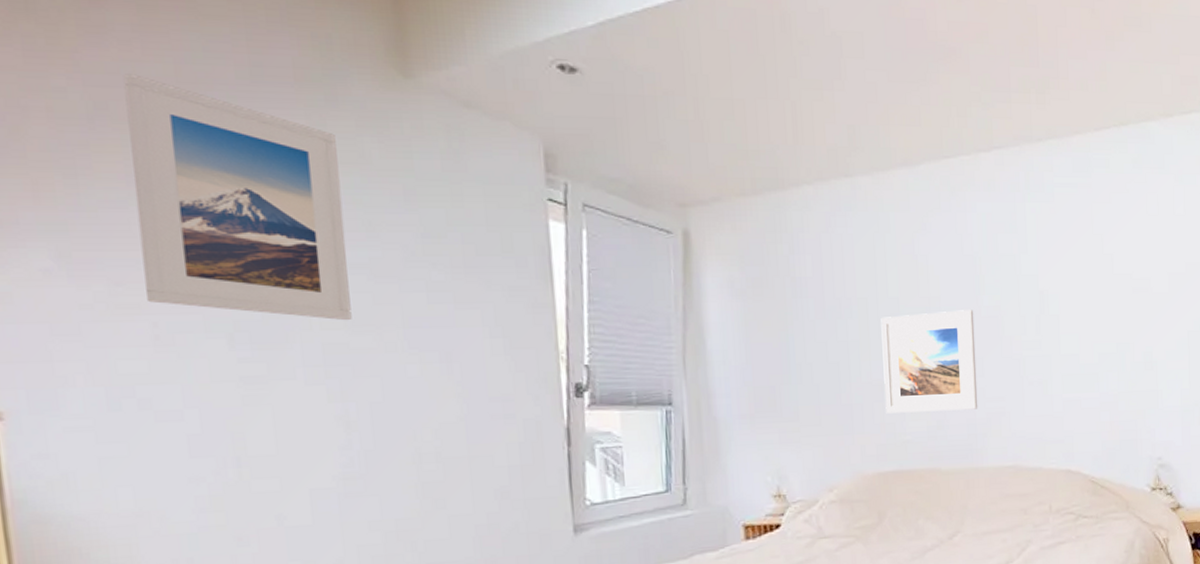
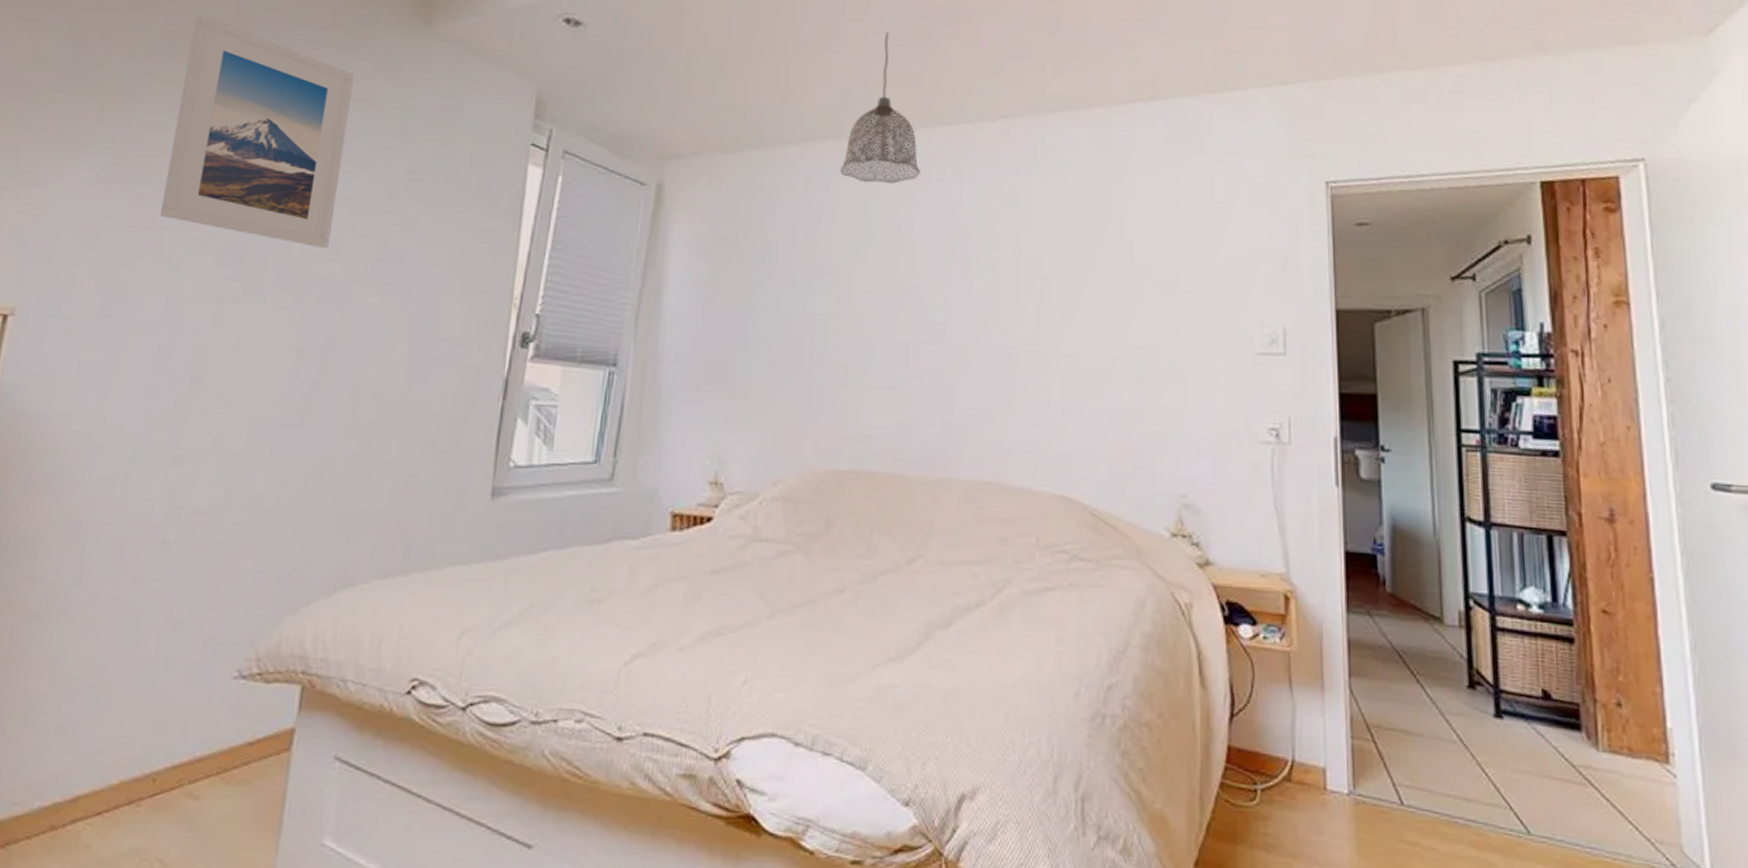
pendant lamp: none [855,69,928,216] -> present [840,32,920,184]
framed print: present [881,310,978,414] -> none [848,291,962,408]

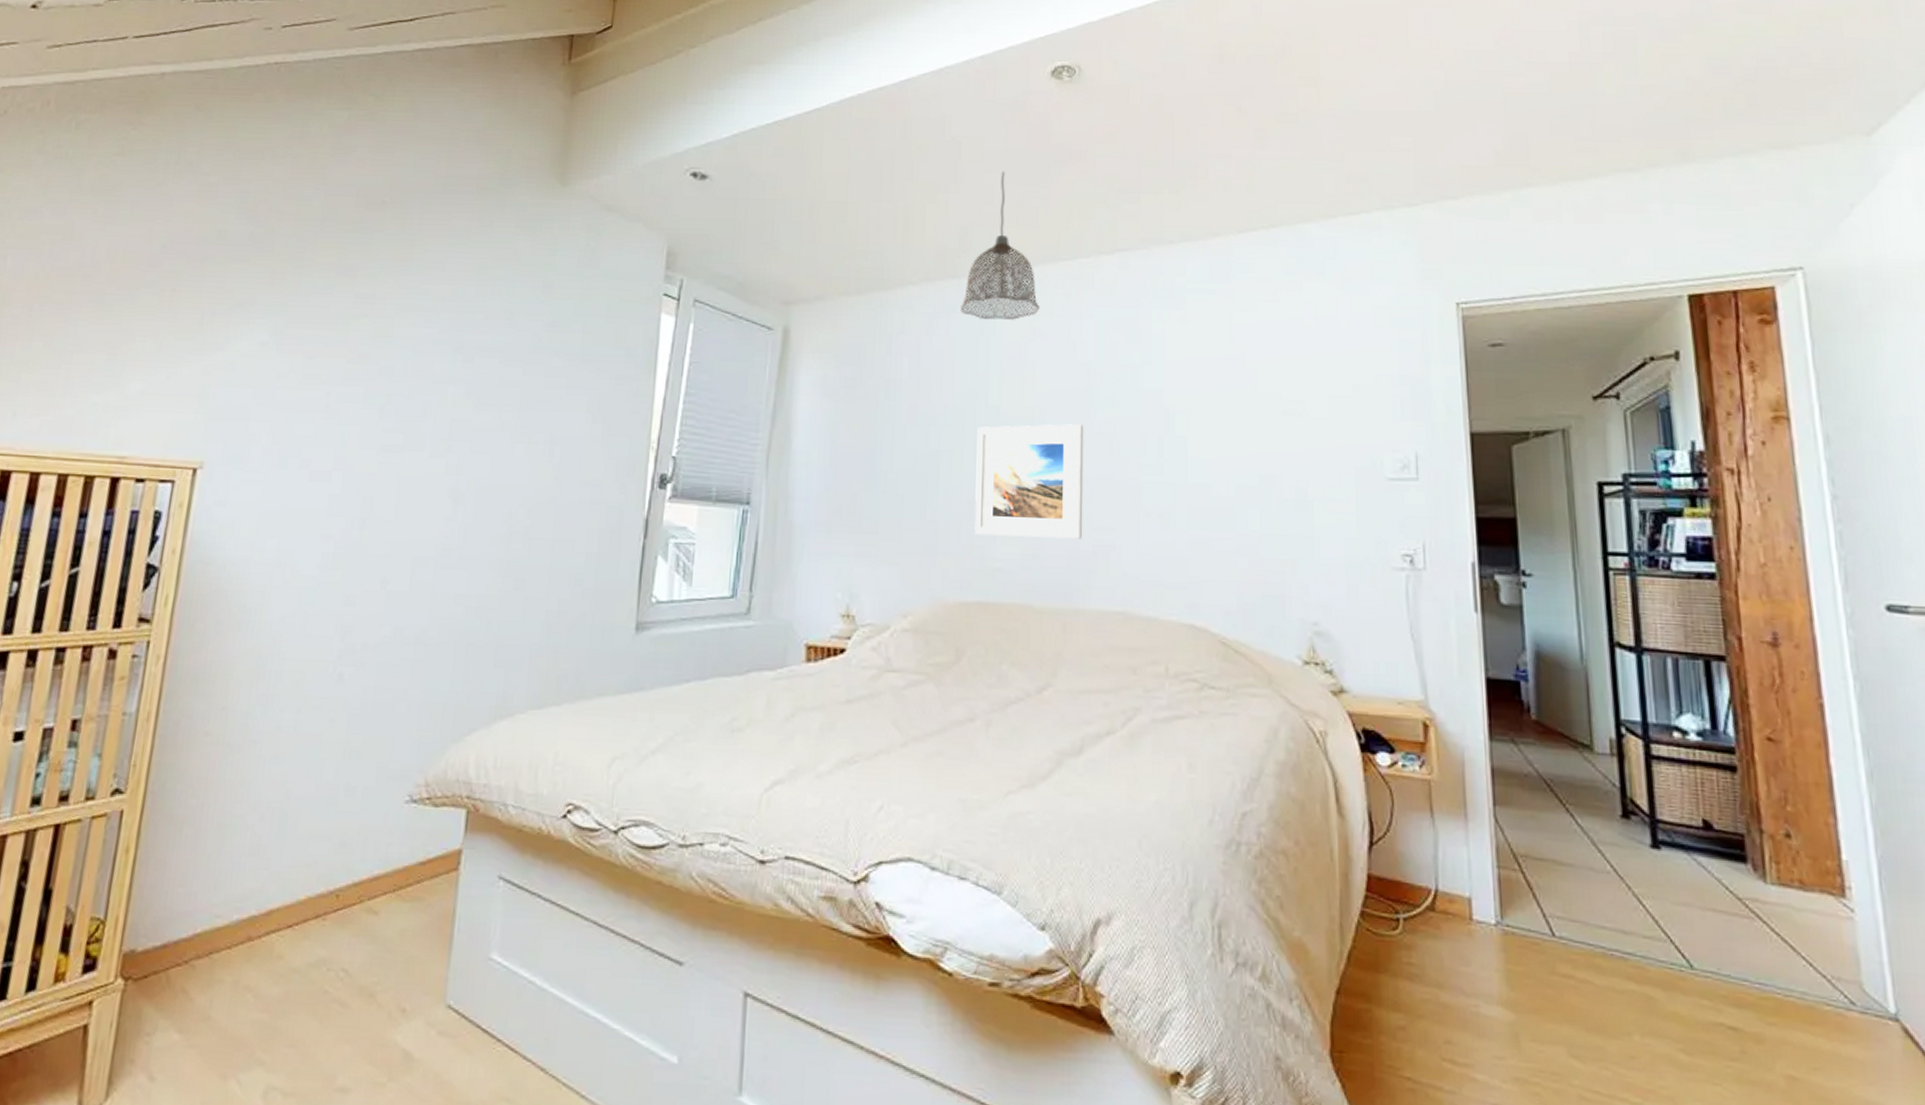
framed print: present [160,15,354,249] -> none [328,185,498,400]
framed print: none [848,291,962,408] -> present [974,424,1084,539]

